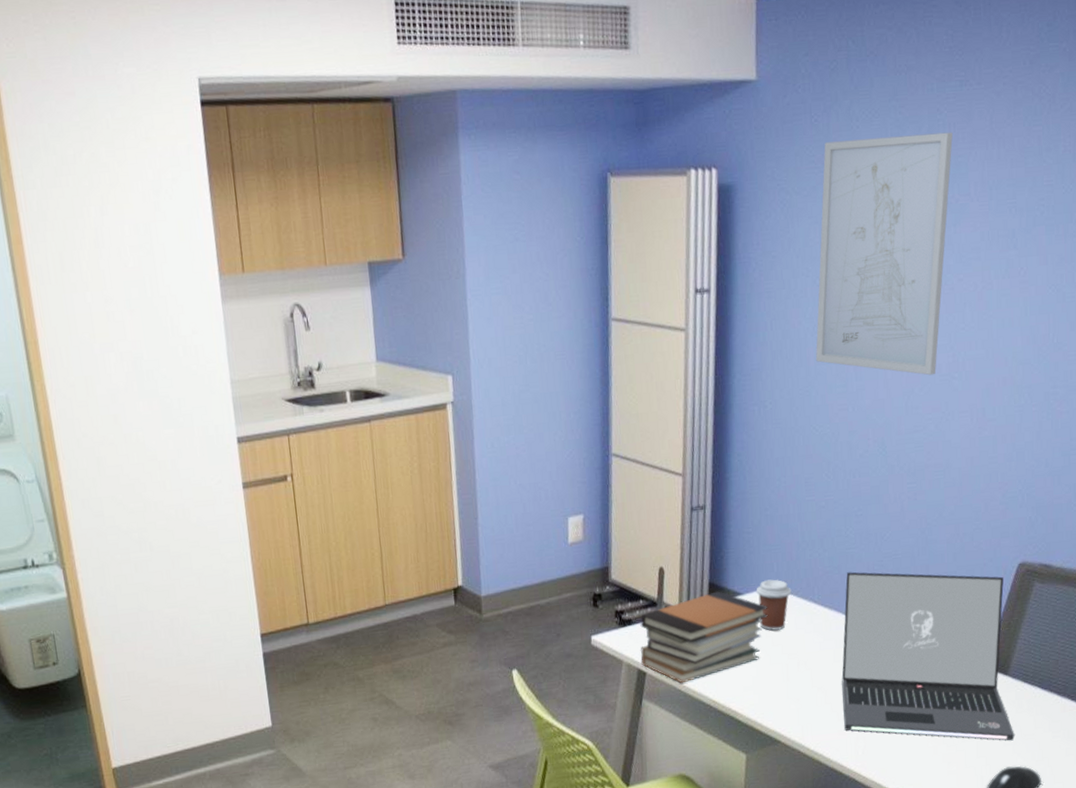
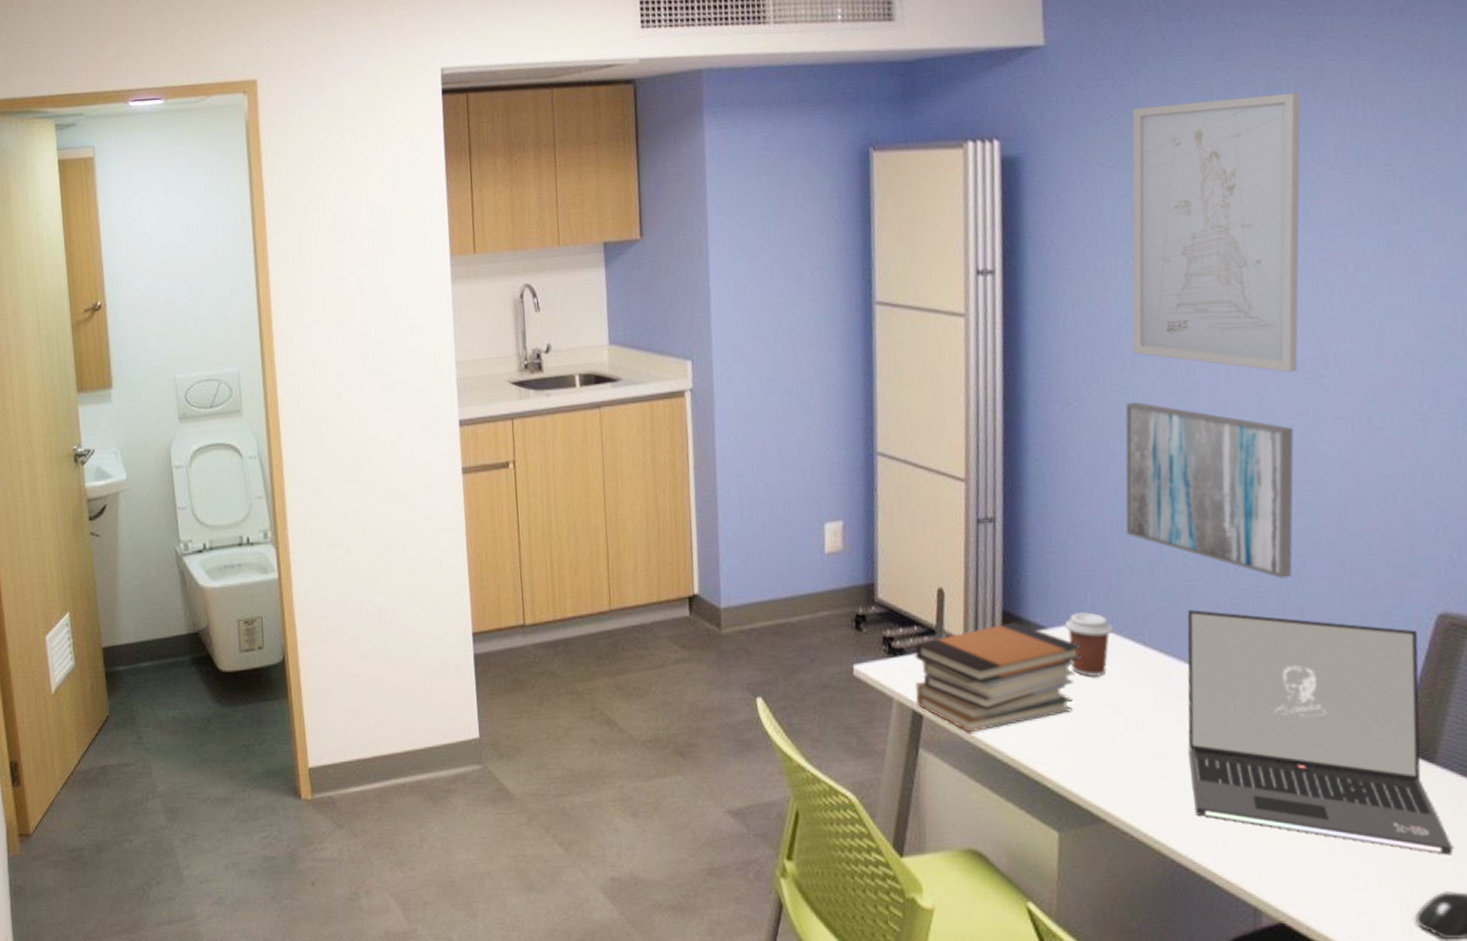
wall art: none [804,403,930,543] -> present [1125,401,1294,578]

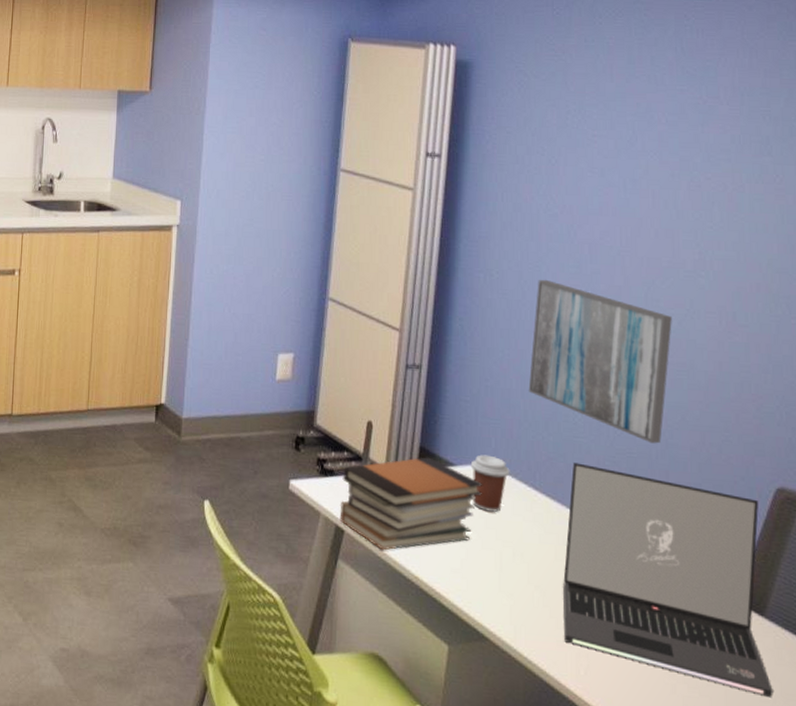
wall art: present [1132,92,1301,373] -> none [547,34,701,270]

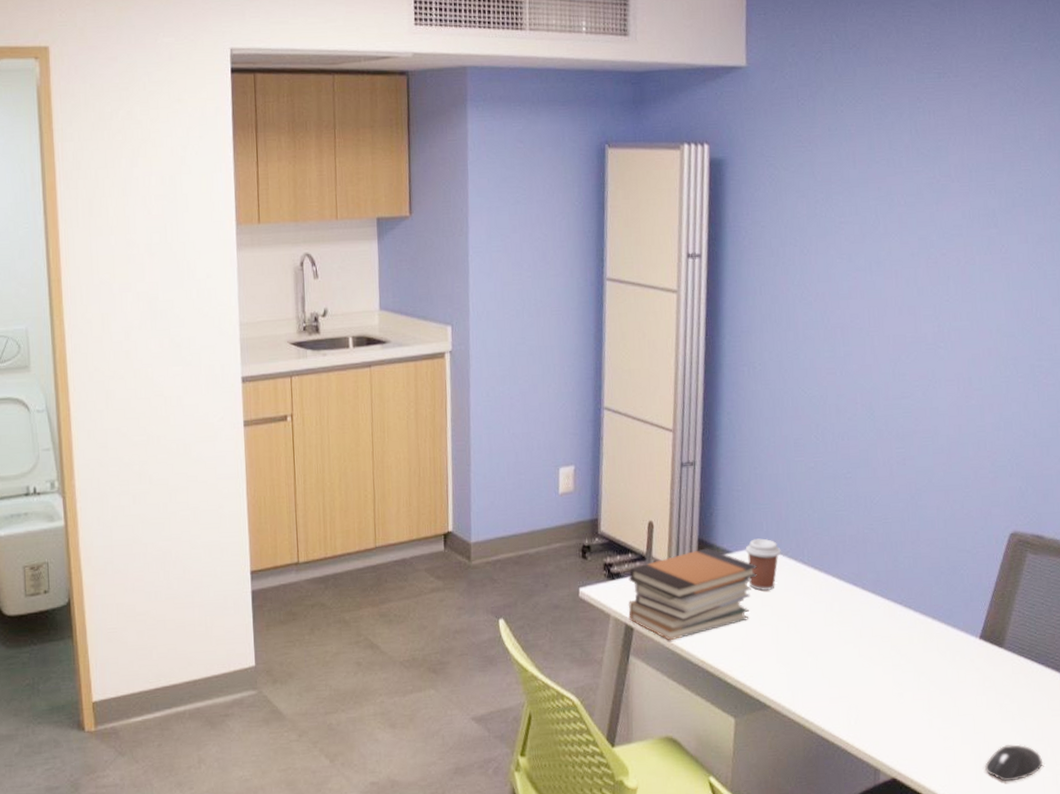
wall art: present [528,279,672,444] -> none [793,366,917,508]
laptop: present [563,462,773,698] -> none [832,534,1013,718]

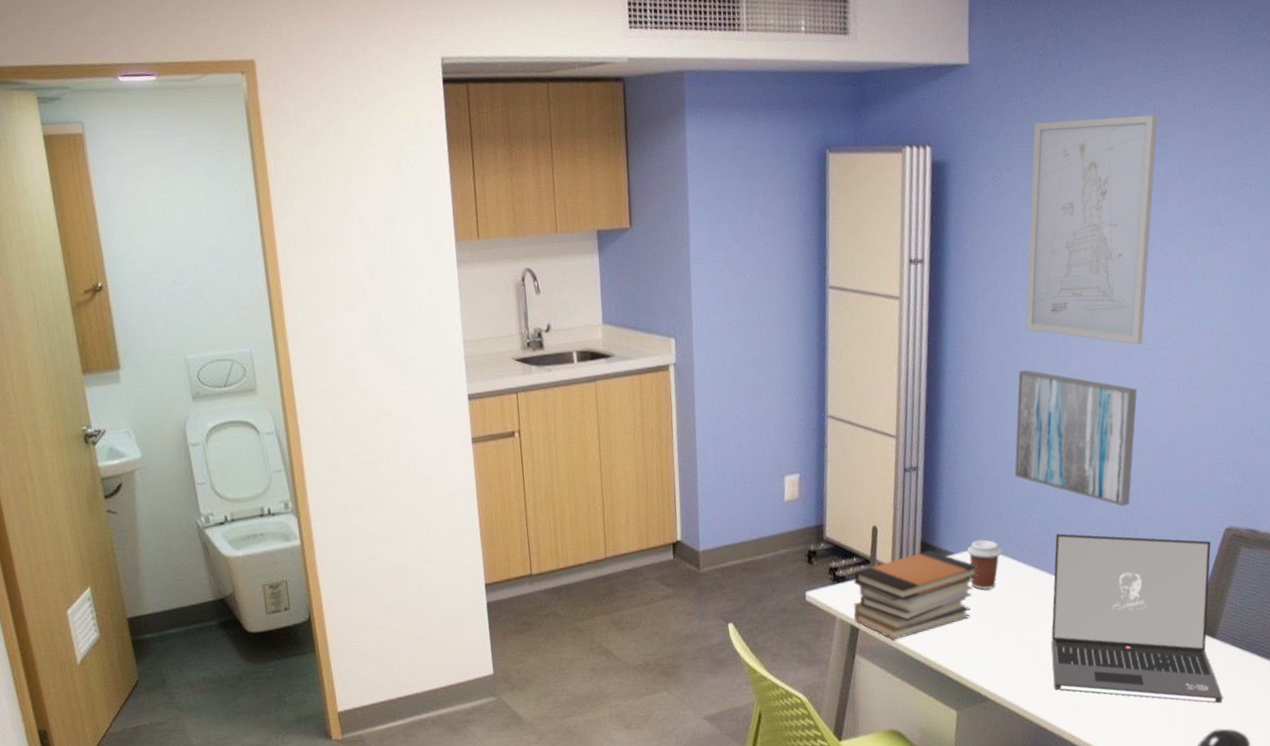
wall art: none [793,366,917,508] -> present [1014,369,1137,507]
wall art: none [803,118,933,344] -> present [1025,114,1158,345]
laptop: none [832,534,1013,718] -> present [1051,533,1223,704]

